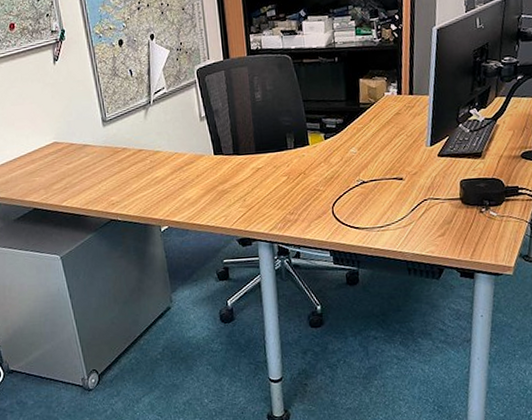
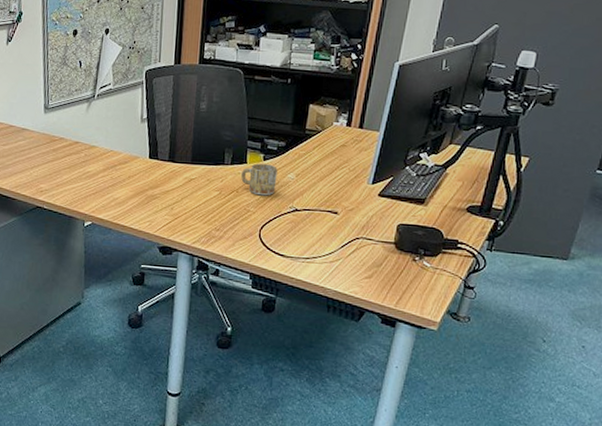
mug: none [306,142,341,174] -> present [241,163,278,196]

